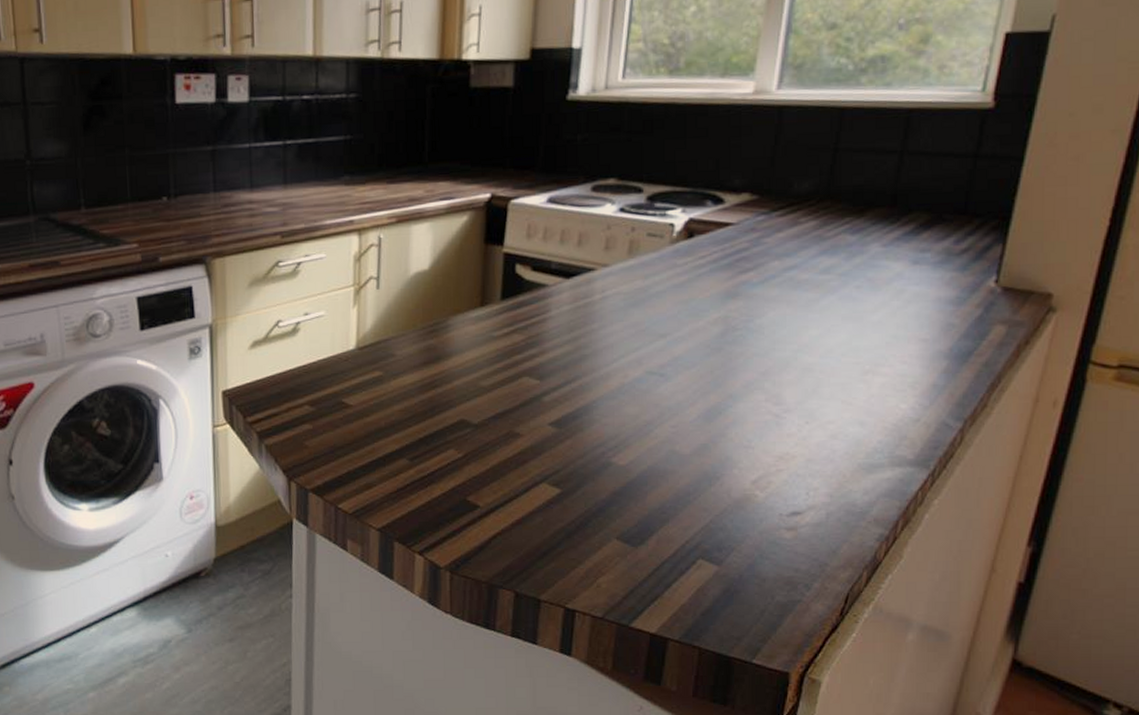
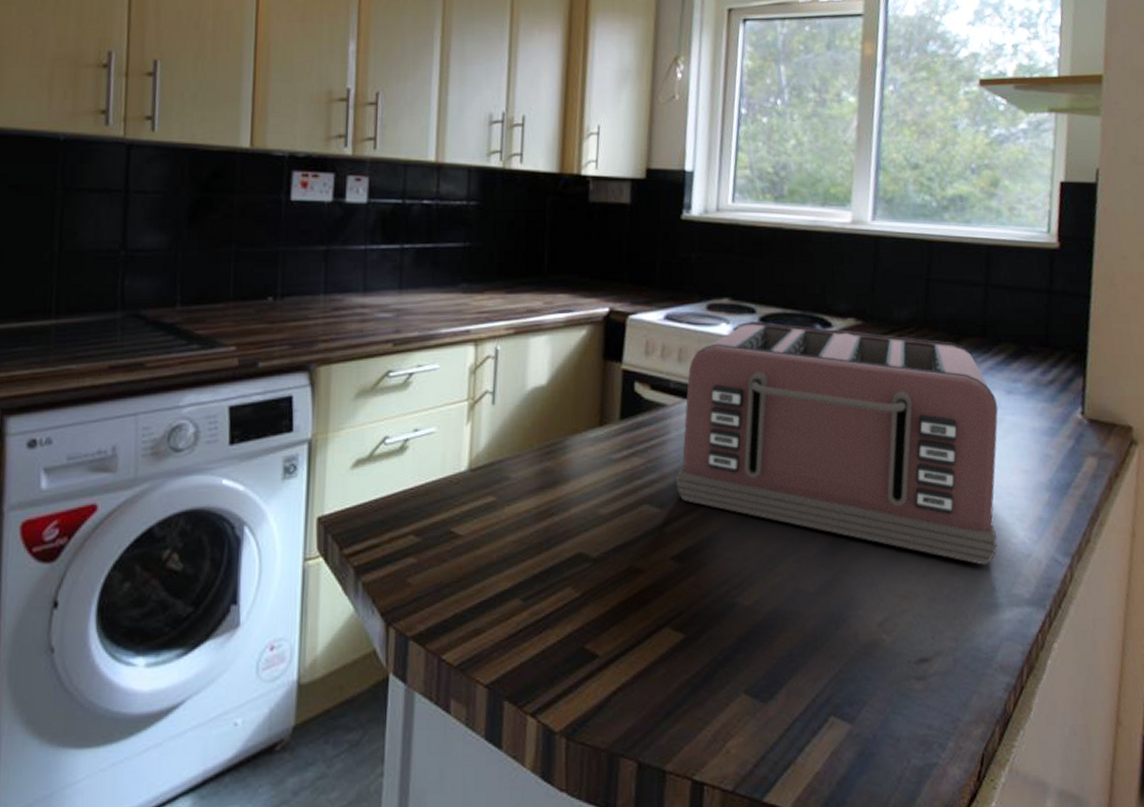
toaster: none [556,200,901,430] -> present [676,321,999,566]

